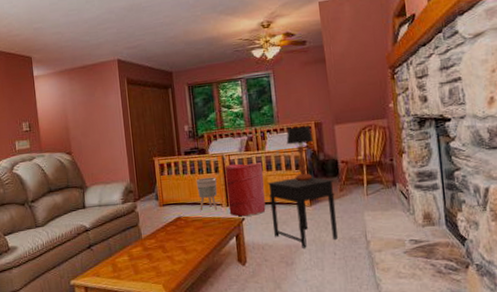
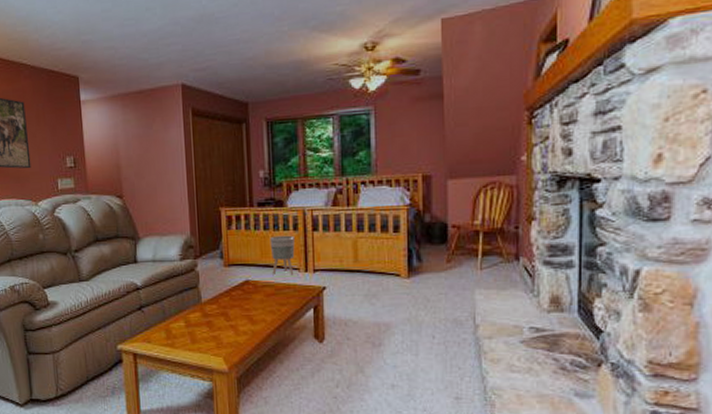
laundry hamper: present [225,162,266,217] -> none [306,221,353,285]
side table: present [267,177,338,248] -> none [356,242,440,328]
table lamp: present [286,126,314,181] -> none [384,179,419,247]

